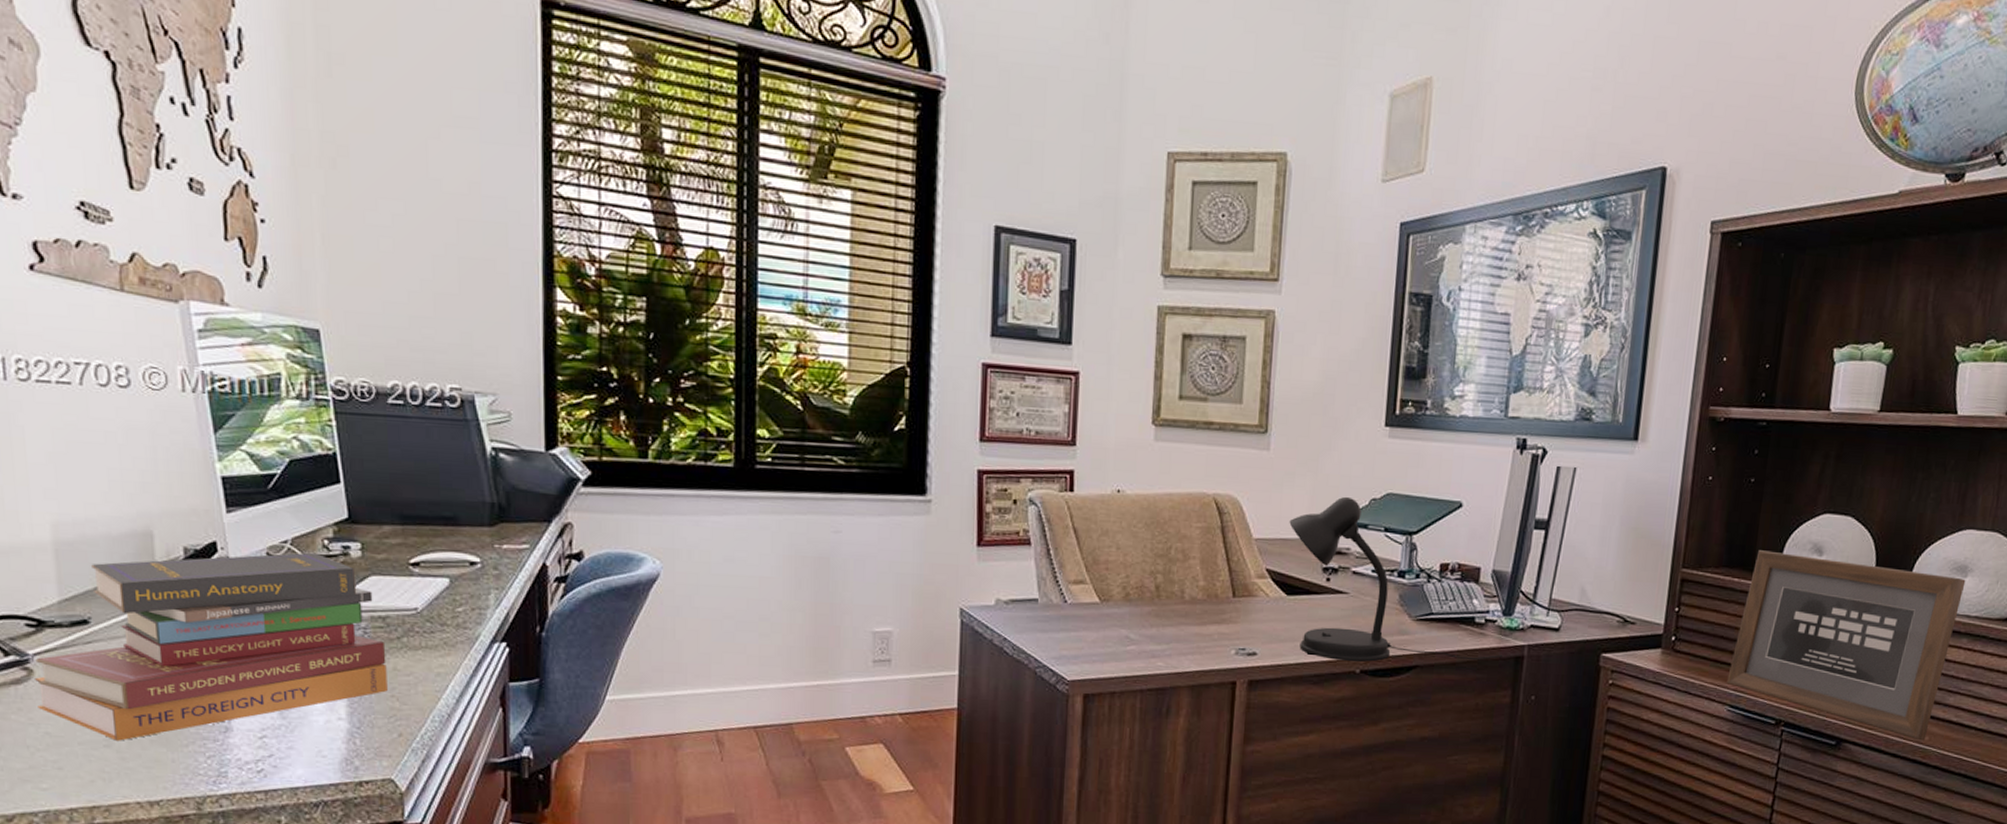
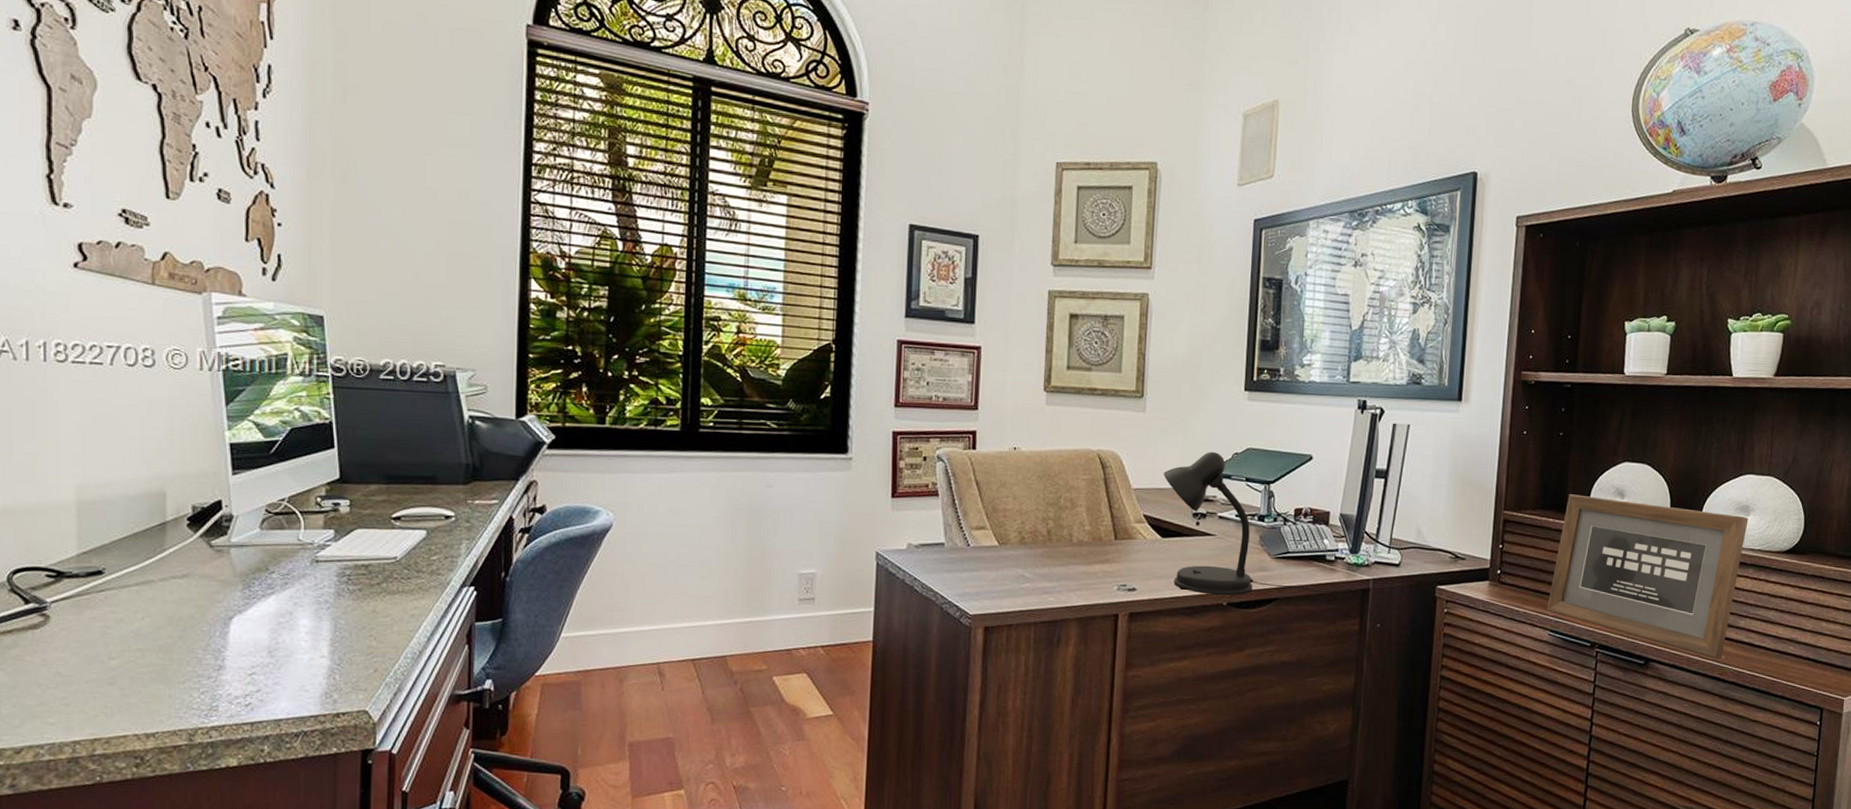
books: present [34,552,388,741] -> none [50,509,367,679]

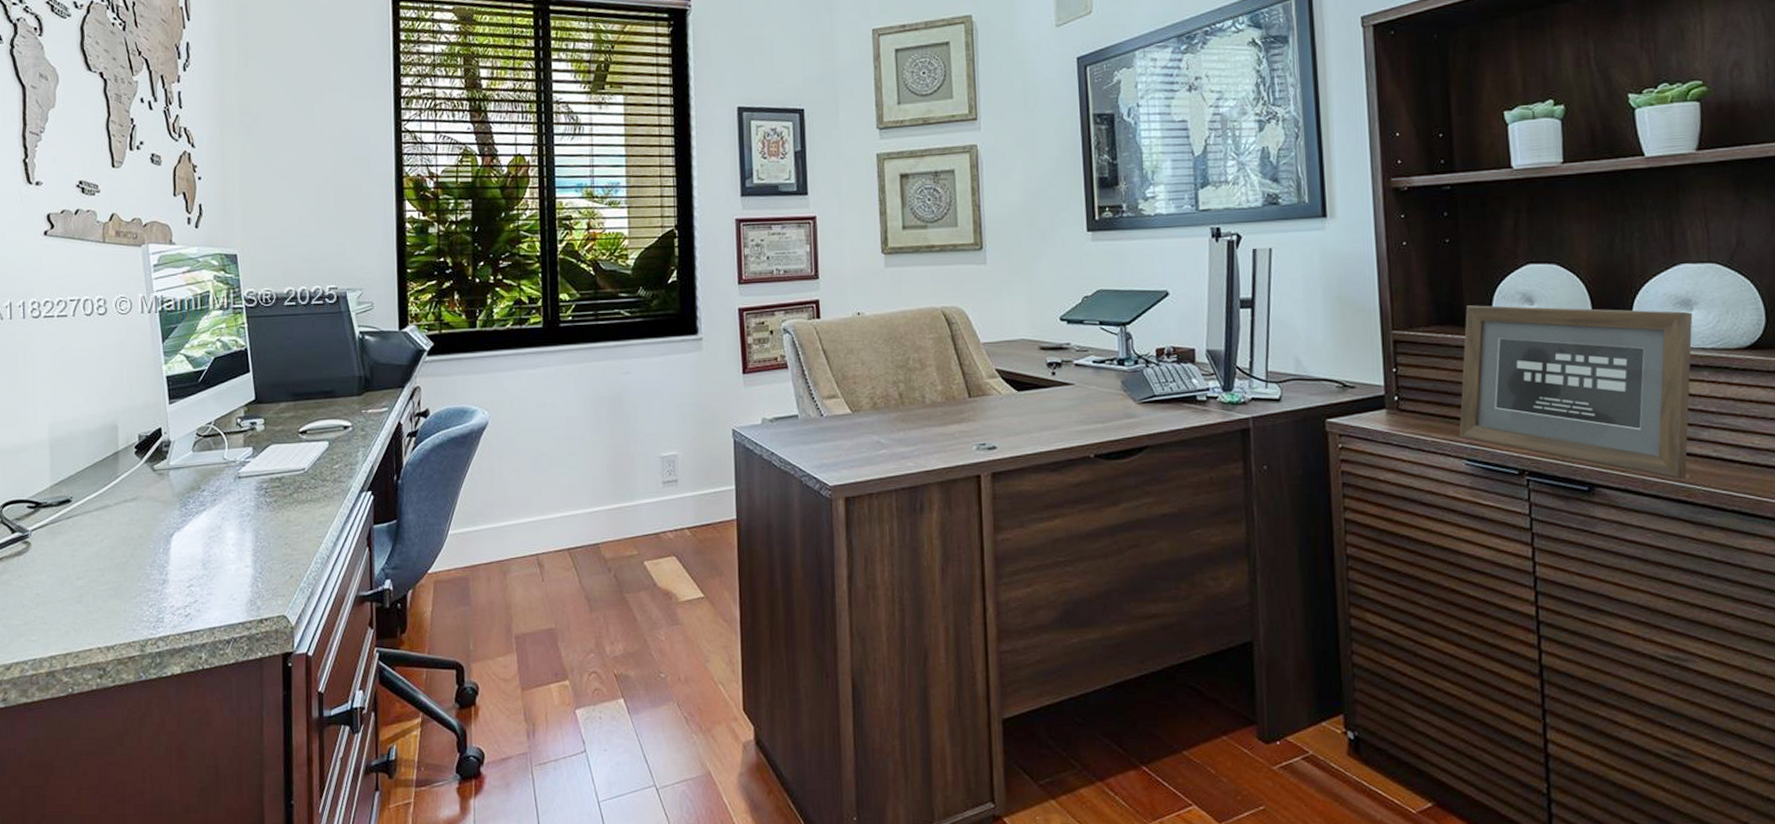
desk lamp: present [1163,451,1351,596] -> none [1011,297,1228,448]

